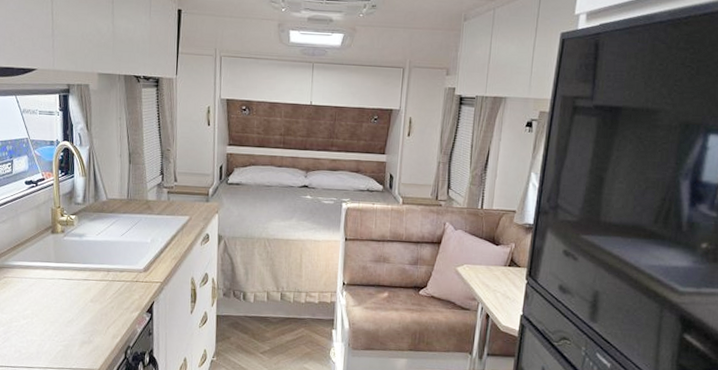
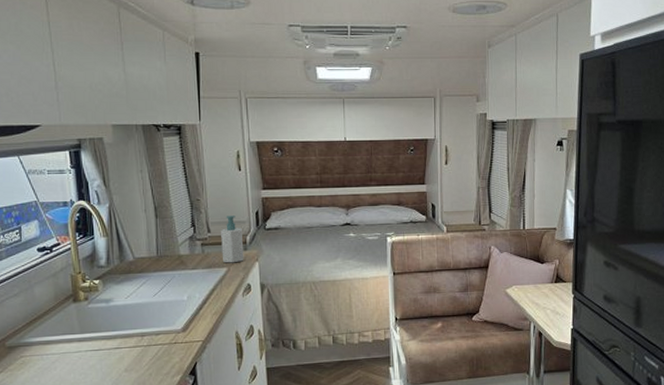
soap bottle: none [185,167,206,213] -> present [221,216,244,263]

